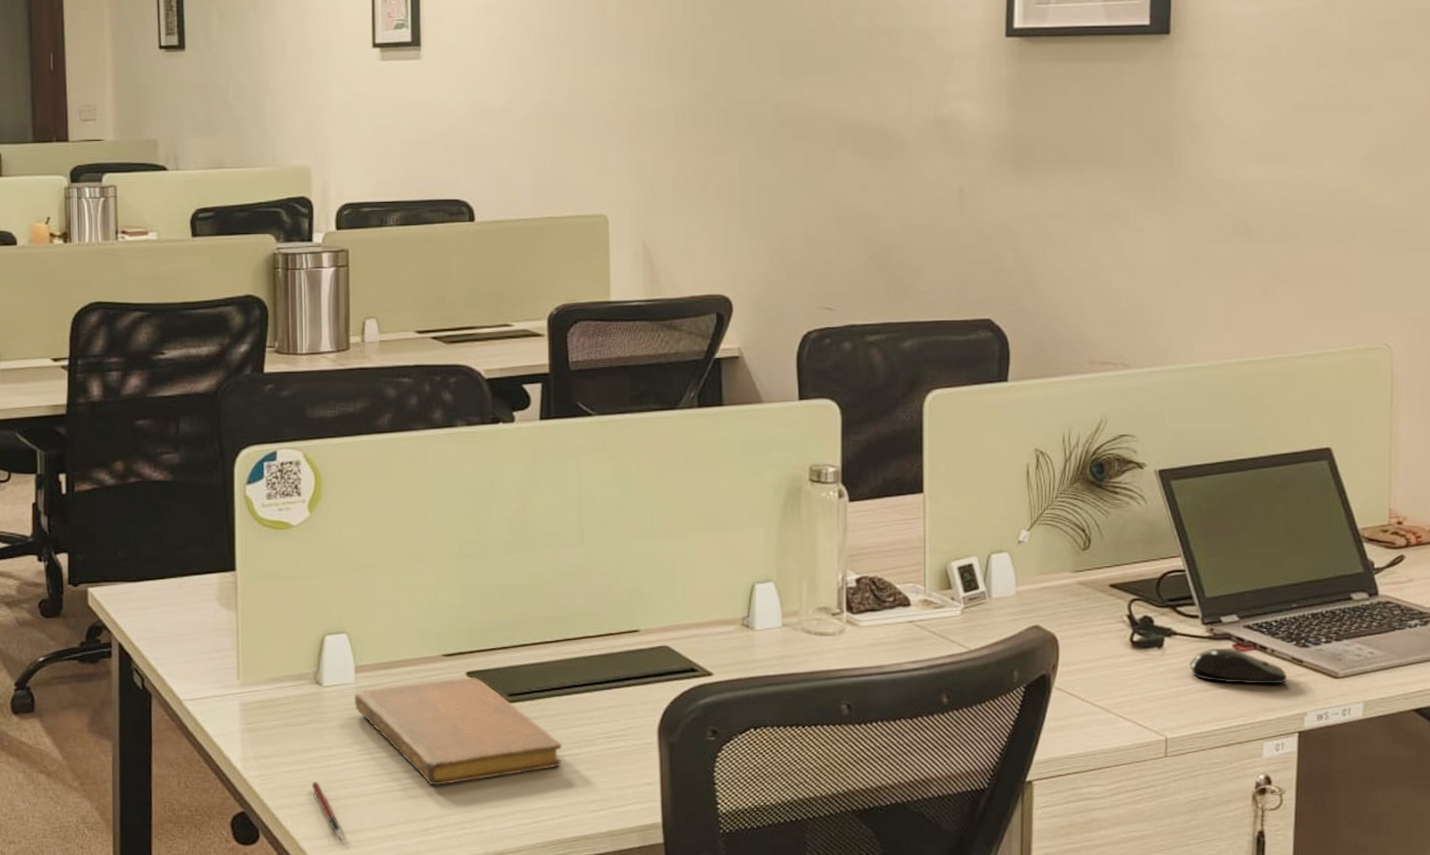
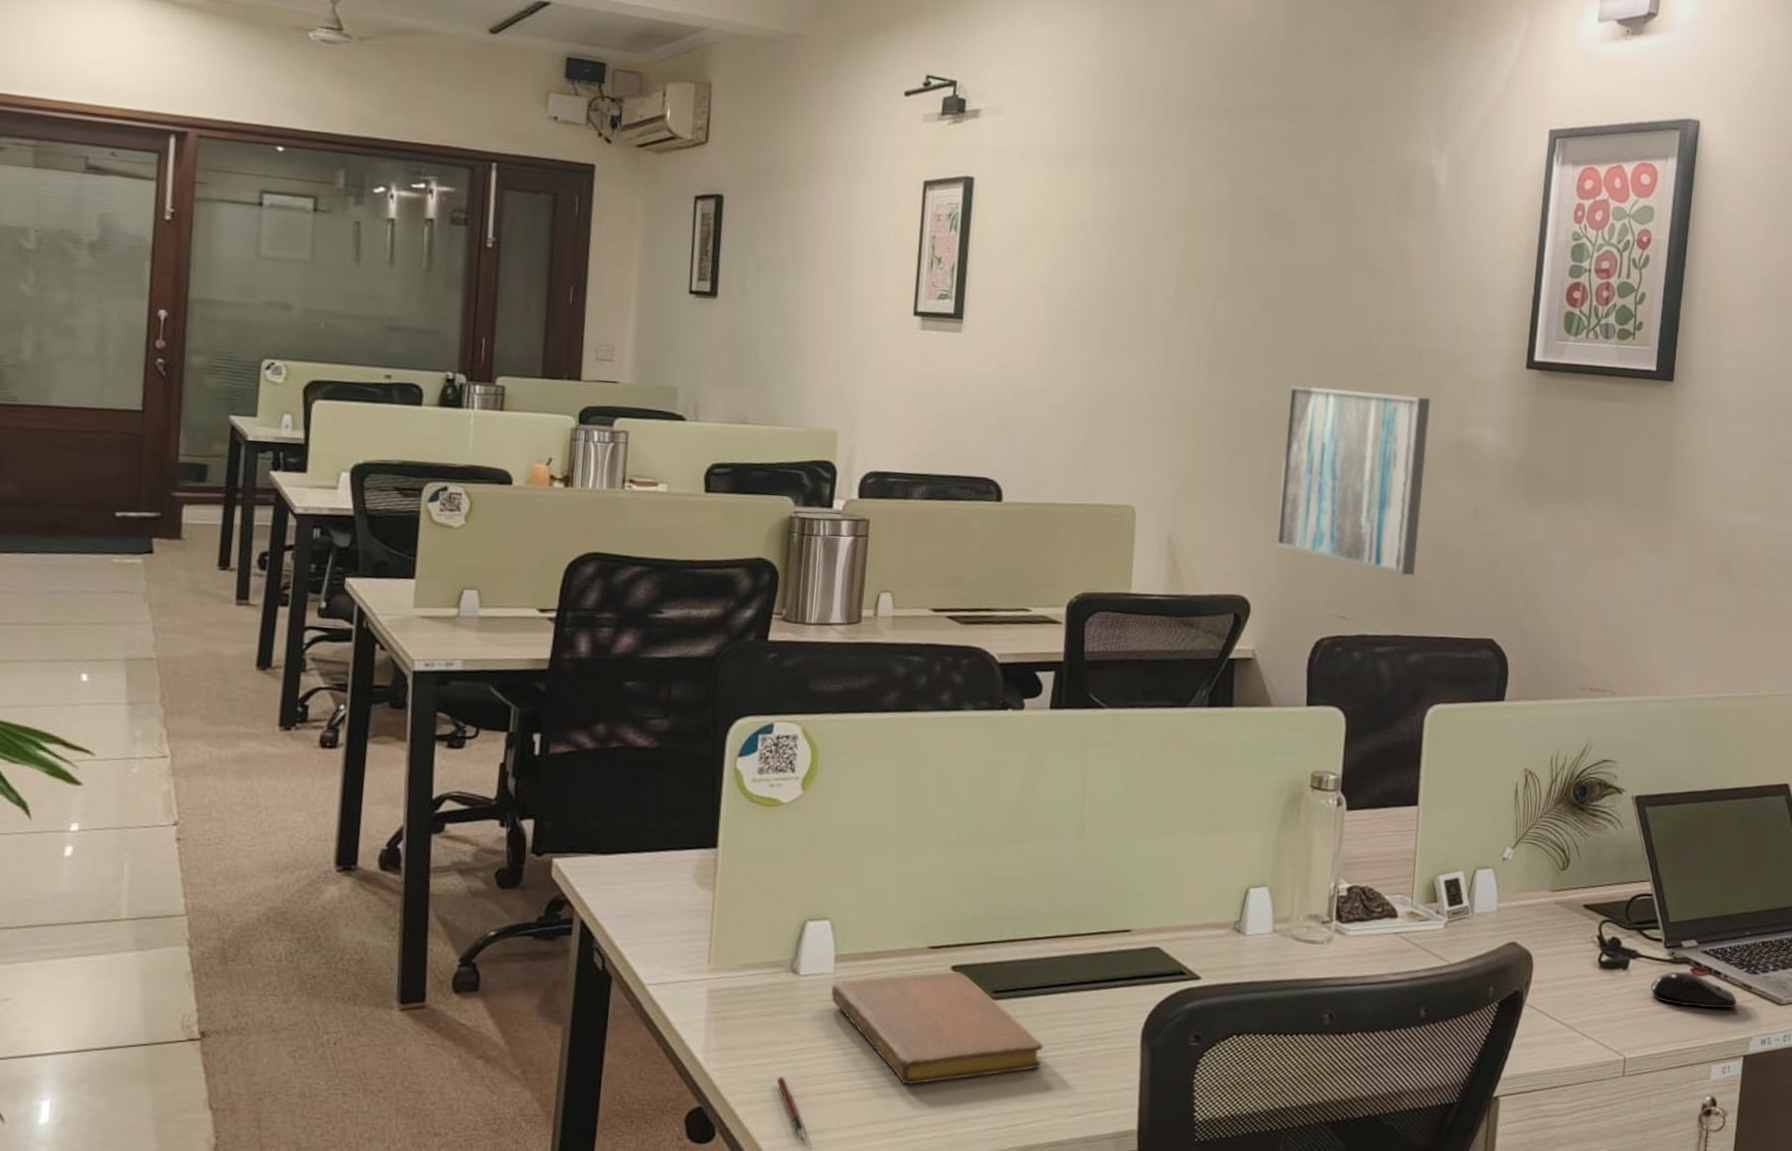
wall art: none [753,77,905,262] -> present [1276,385,1430,576]

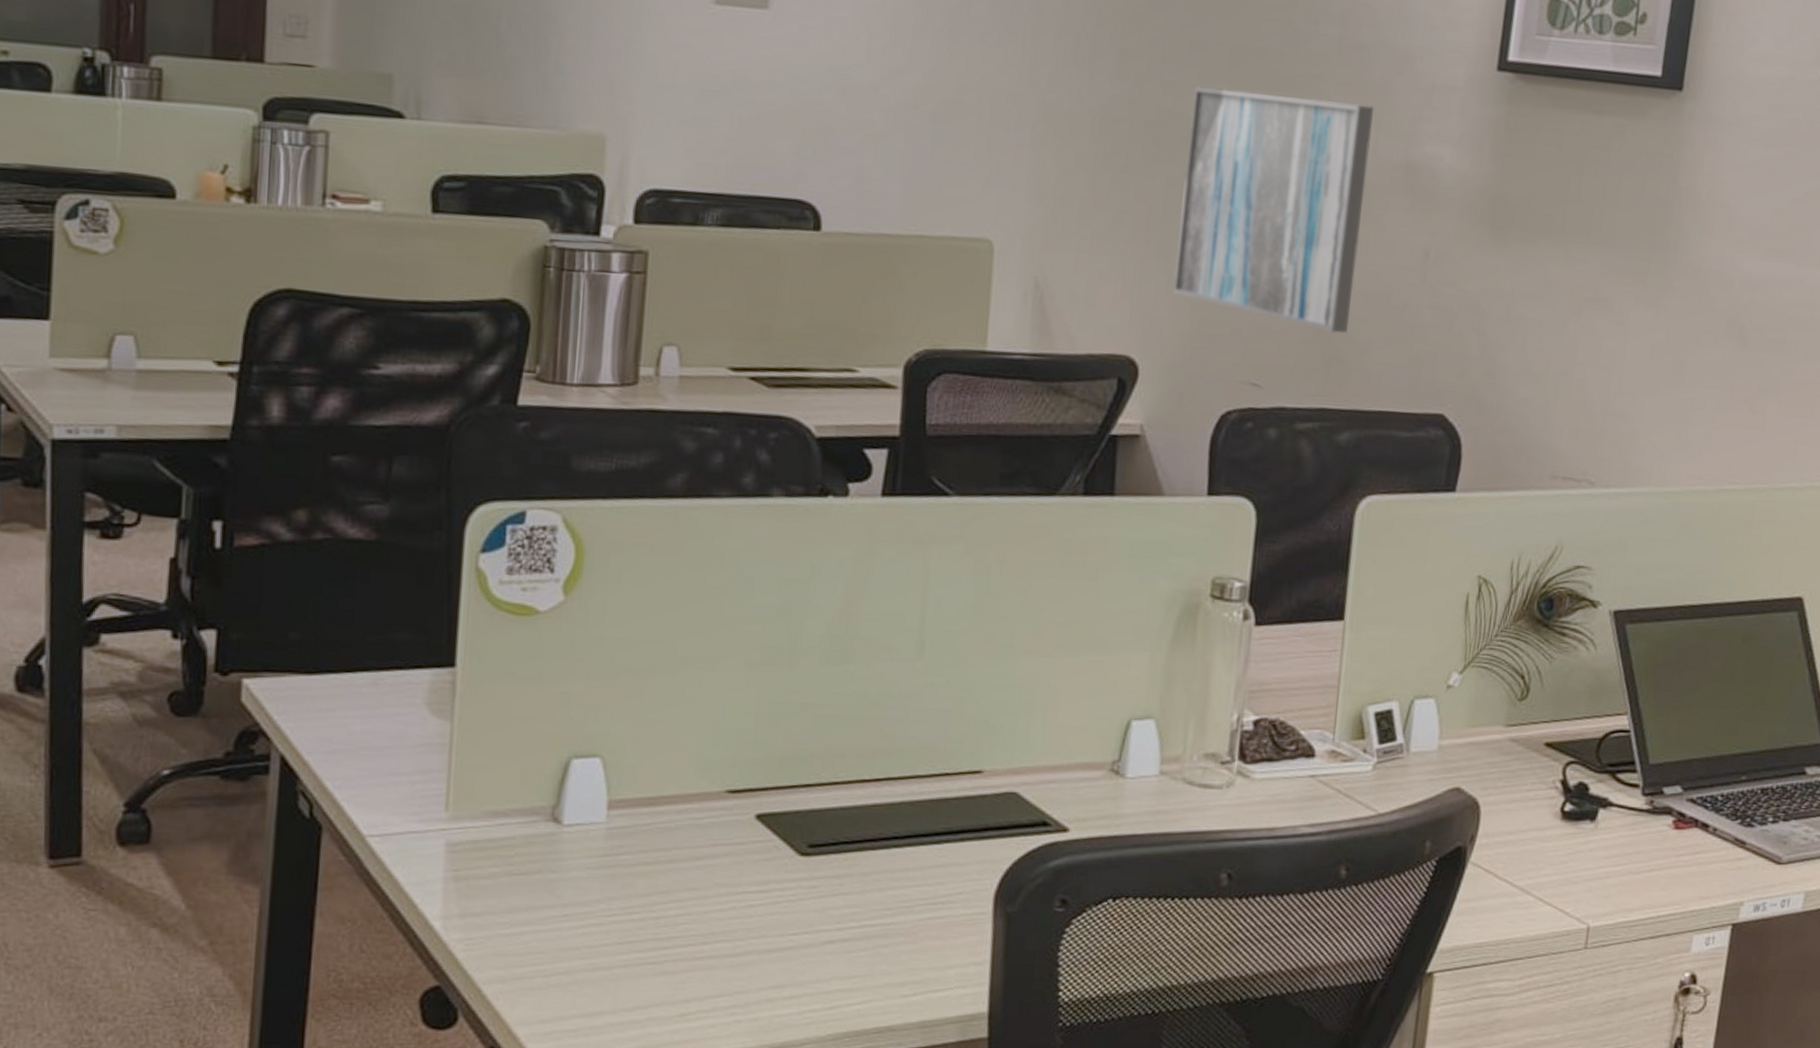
pen: present [776,1077,806,1141] -> none [535,949,573,1026]
notebook: present [831,971,1043,1085] -> none [603,821,871,959]
computer mouse: present [1650,971,1737,1009] -> none [1622,823,1727,869]

